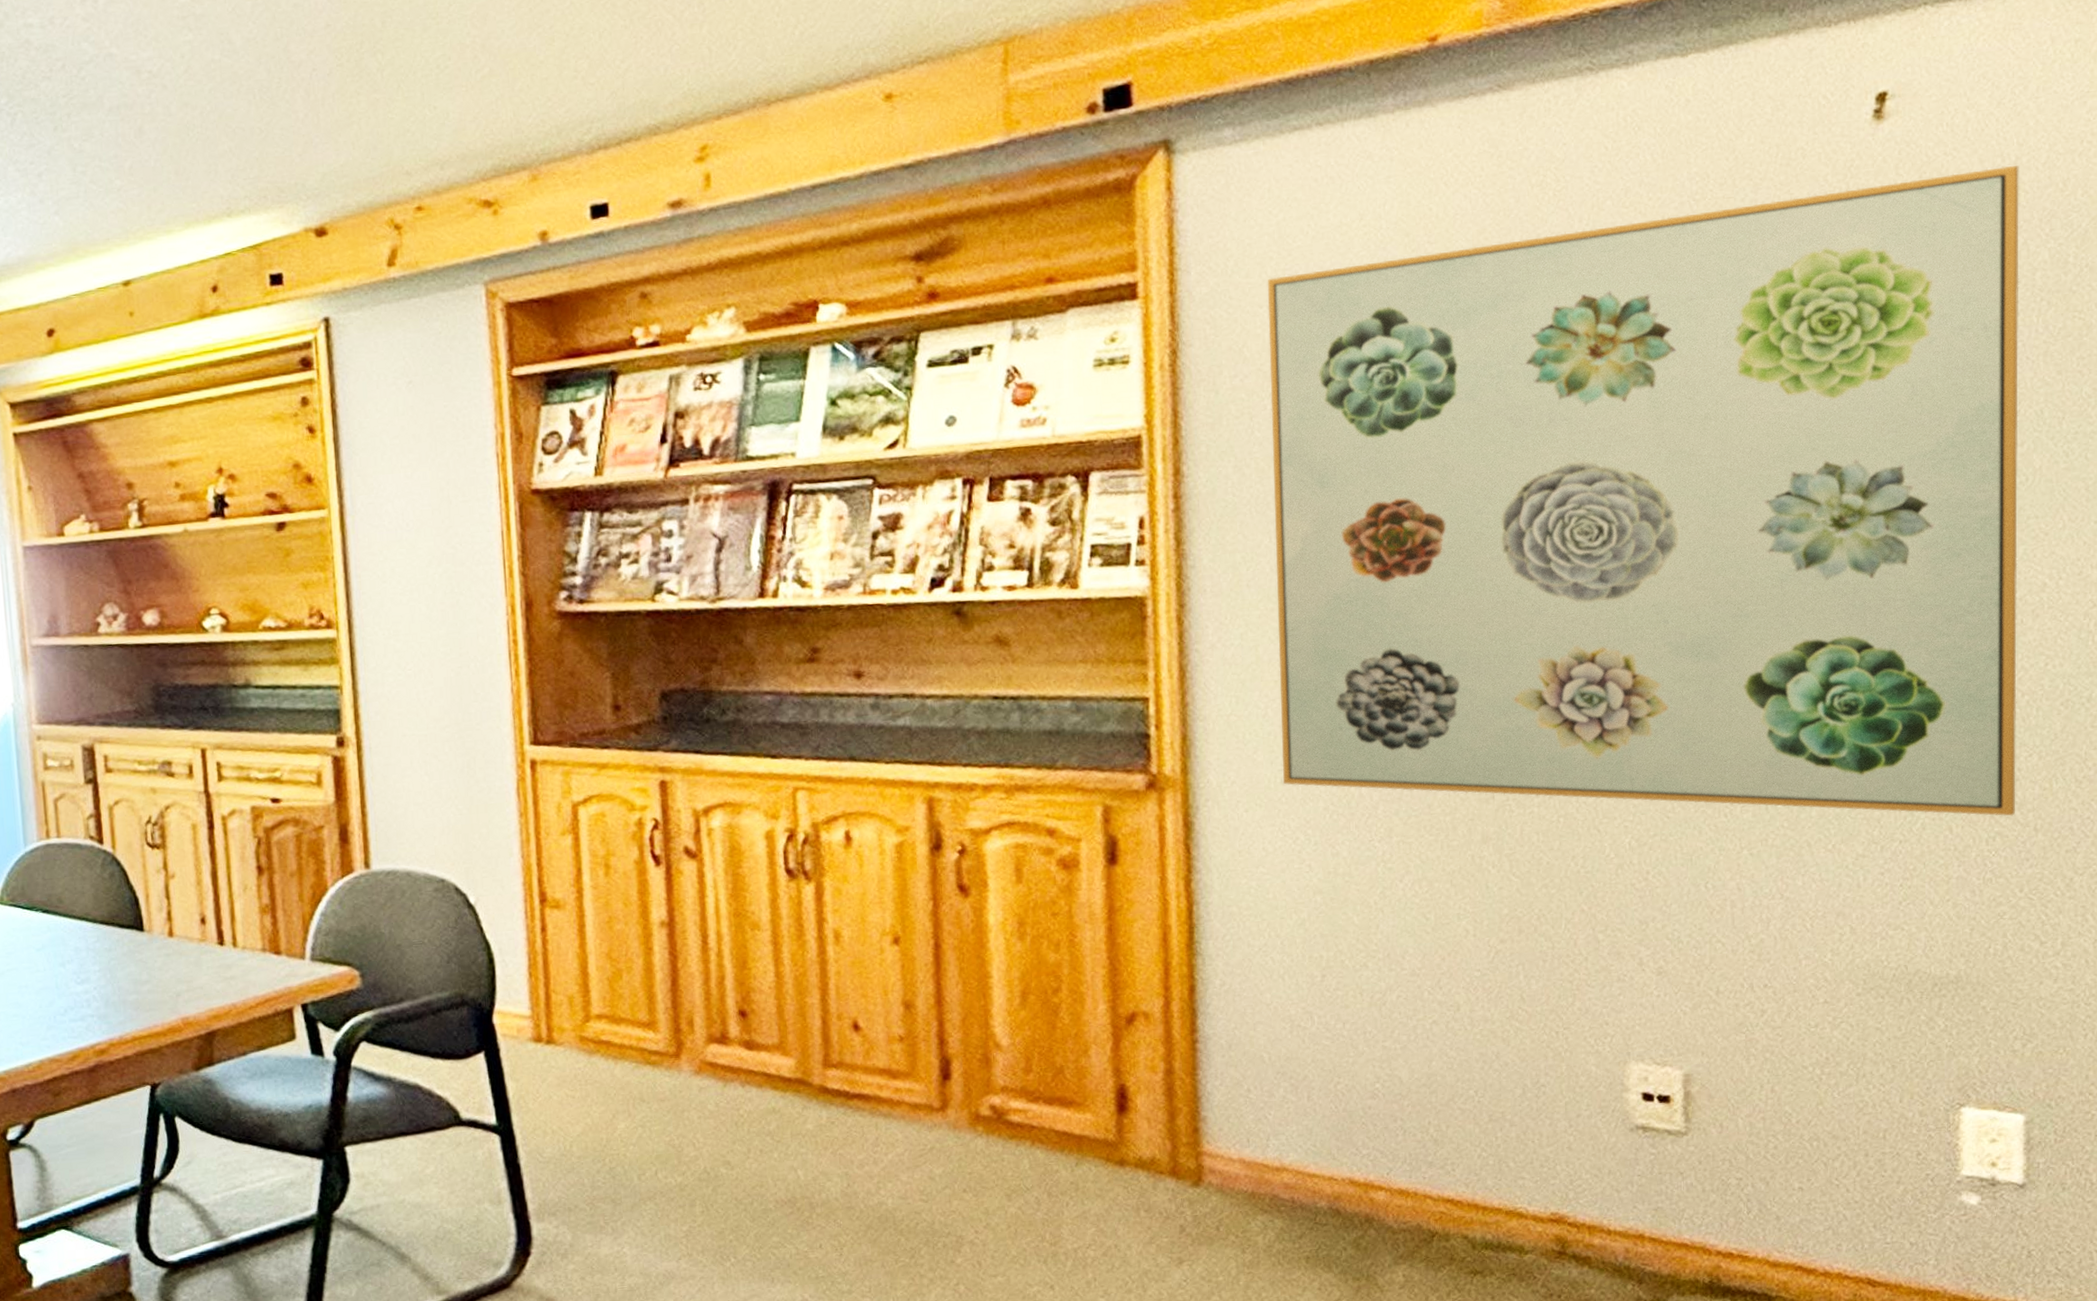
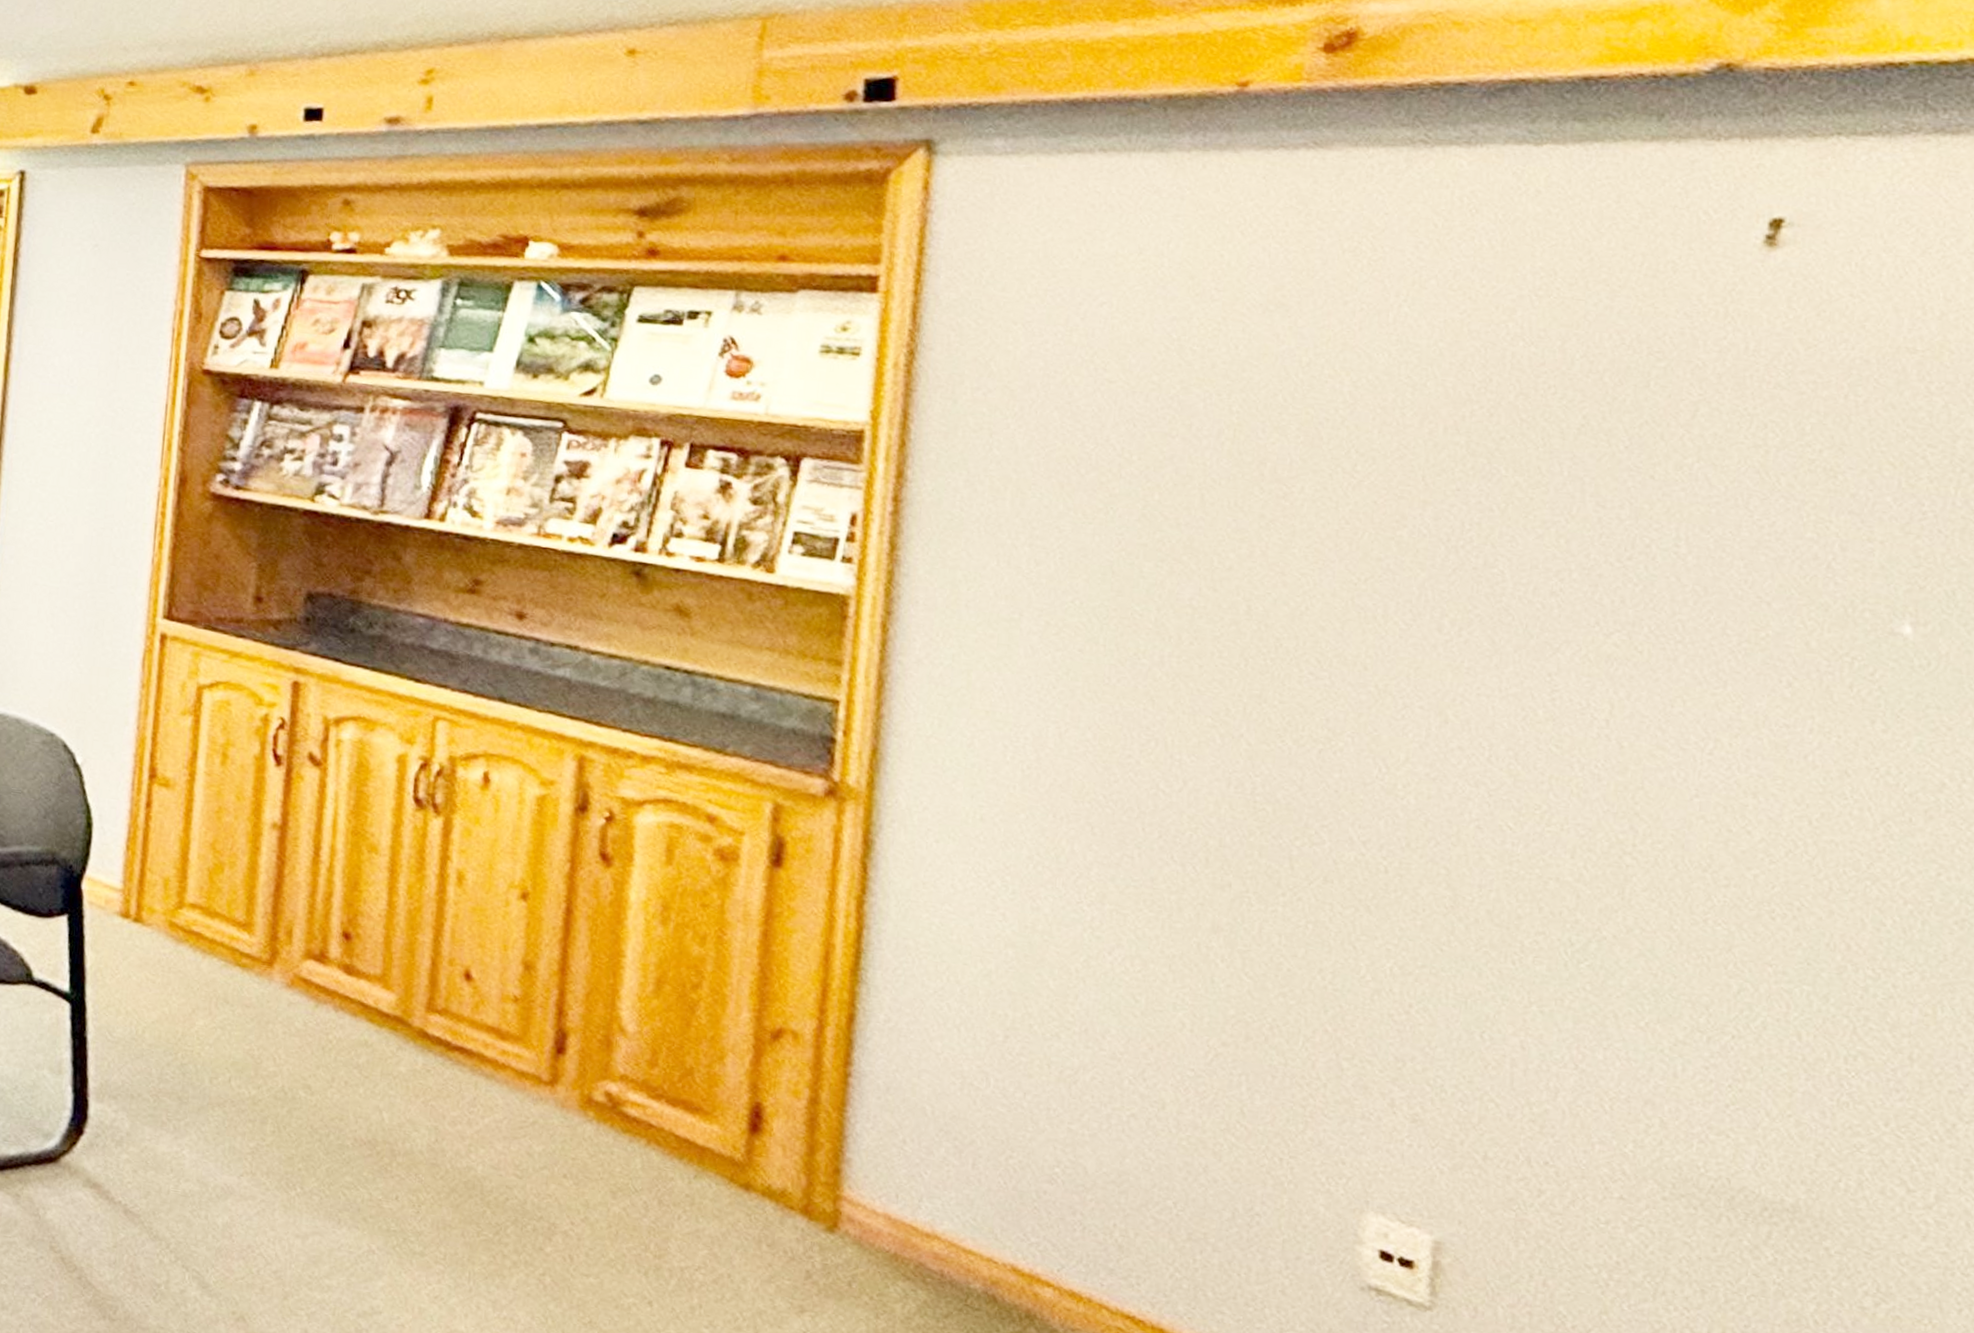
wall art: present [1267,165,2019,817] -> none [982,295,1944,1037]

